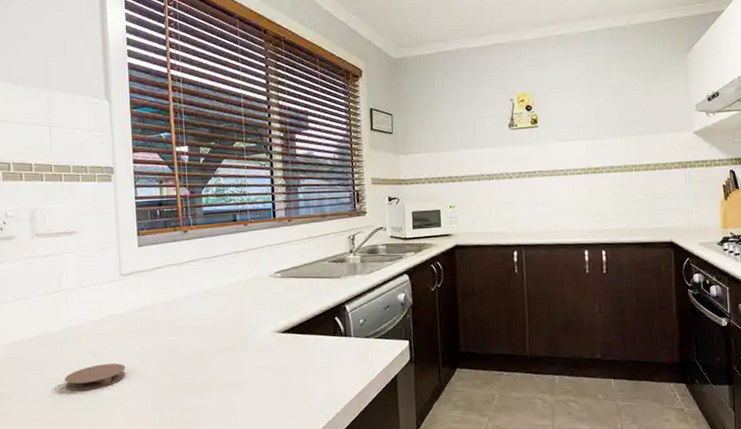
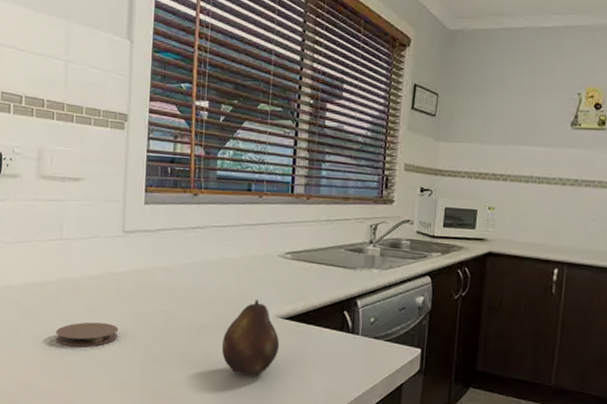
fruit: none [226,319,280,391] -> present [221,299,280,376]

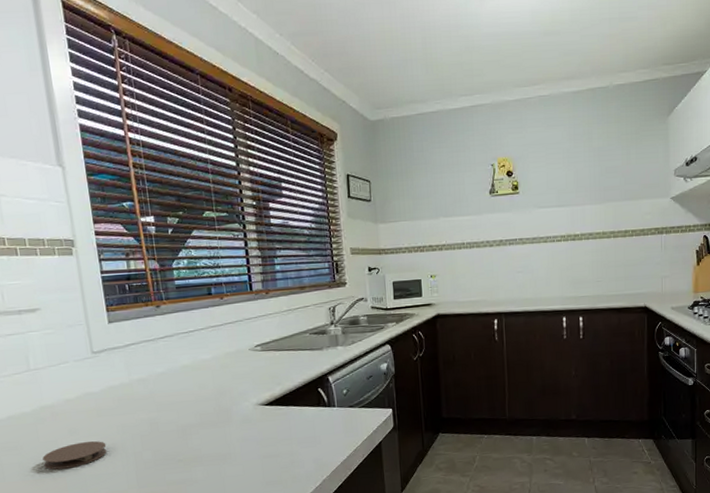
fruit: present [221,299,280,376] -> none [210,393,265,463]

